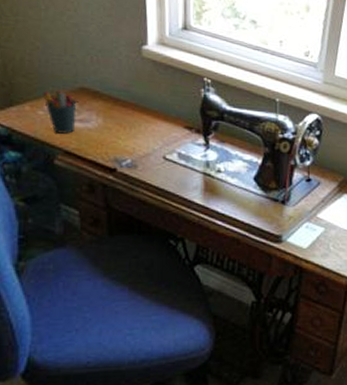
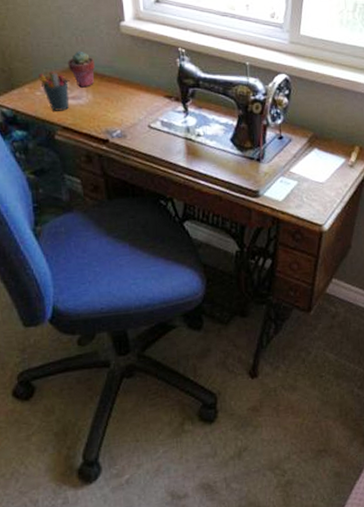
potted succulent: none [78,71,110,111] -> present [67,51,96,88]

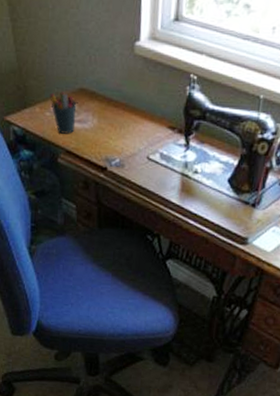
potted succulent: present [67,51,96,88] -> none [78,71,105,111]

